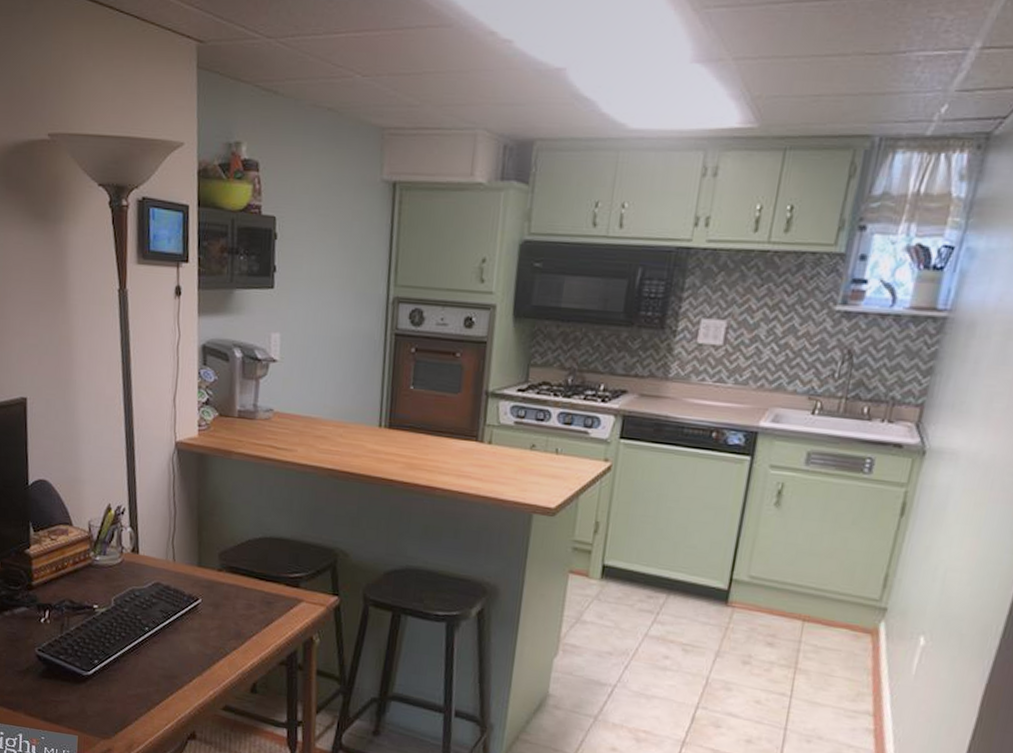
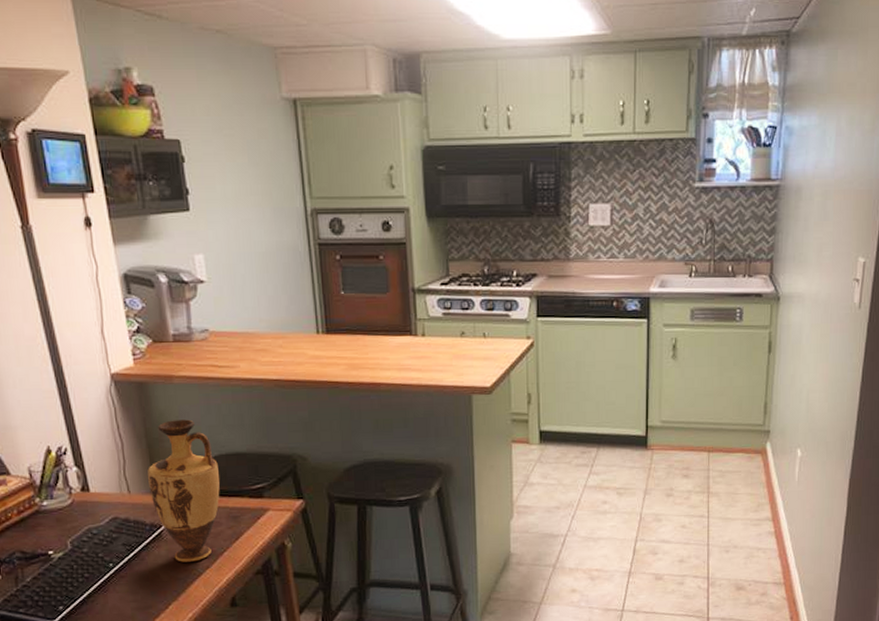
vase: none [193,495,261,641] -> present [148,419,220,562]

